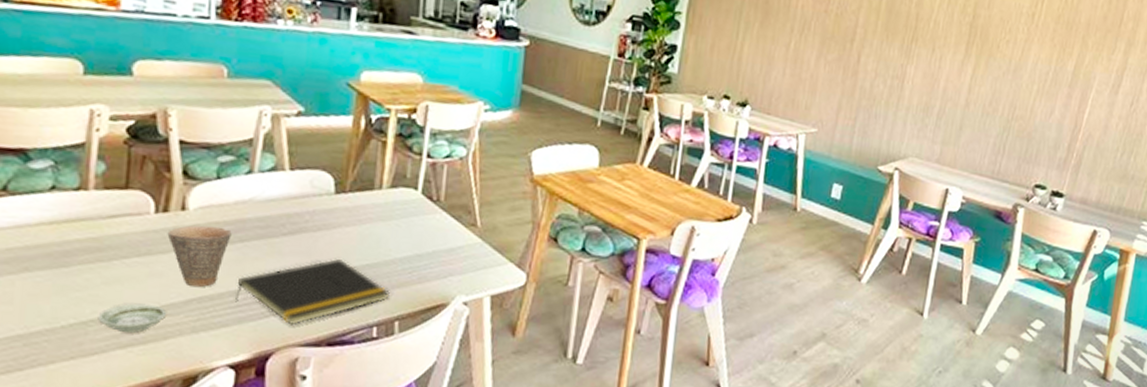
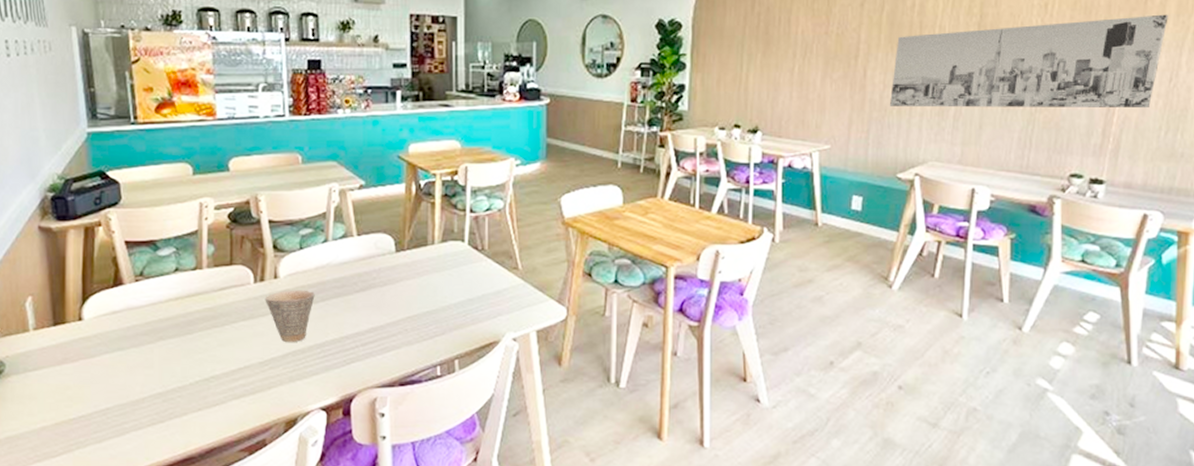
saucer: present [98,303,167,333] -> none [217,360,269,385]
notepad: present [235,258,390,326] -> none [322,308,448,370]
wall art: none [879,25,1138,129] -> present [890,14,1168,109]

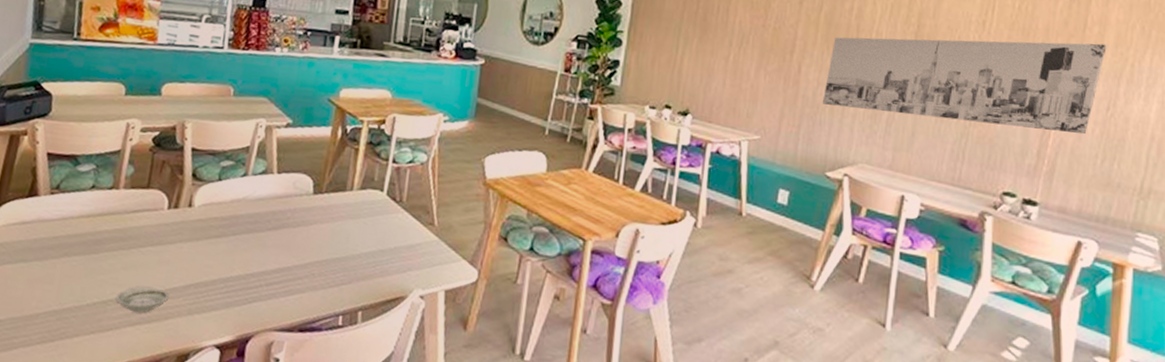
saucer: none [217,360,269,385] -> present [115,286,170,313]
cup: present [265,290,315,343] -> none [175,220,227,275]

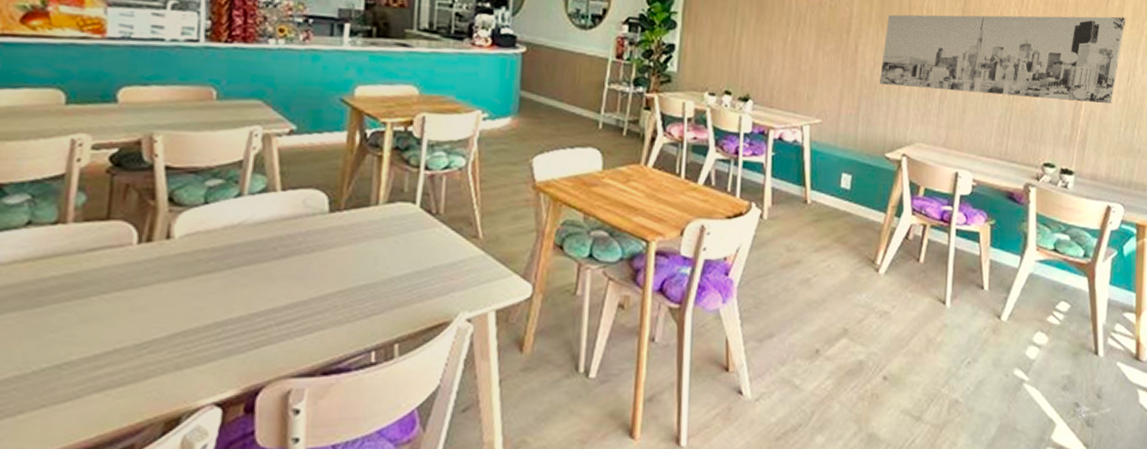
saucer: present [115,286,170,313] -> none [73,341,149,374]

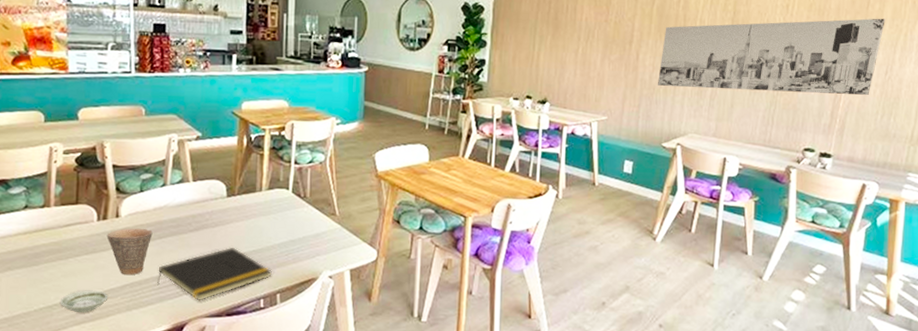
saucer: none [73,341,149,374] -> present [59,290,108,312]
cup: none [150,253,220,321] -> present [106,228,153,276]
notepad: none [223,280,389,356] -> present [157,247,272,301]

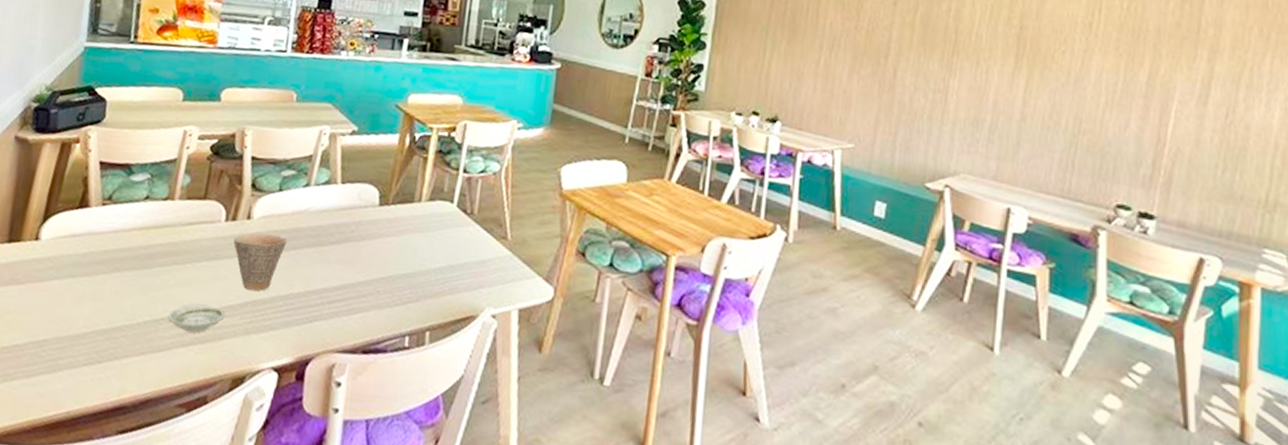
notepad: present [157,247,272,301] -> none [284,267,423,332]
wall art: present [658,18,885,96] -> none [921,39,1223,143]

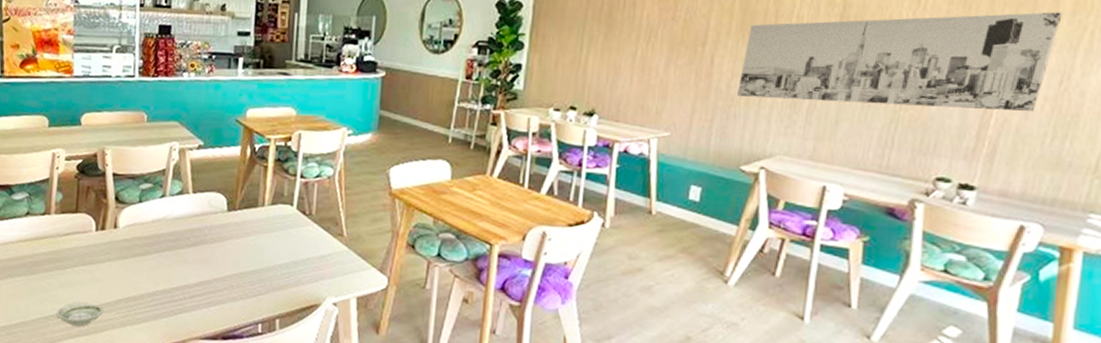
cup: present [233,233,287,292] -> none [104,240,150,290]
wall art: none [921,39,1223,143] -> present [738,12,1062,112]

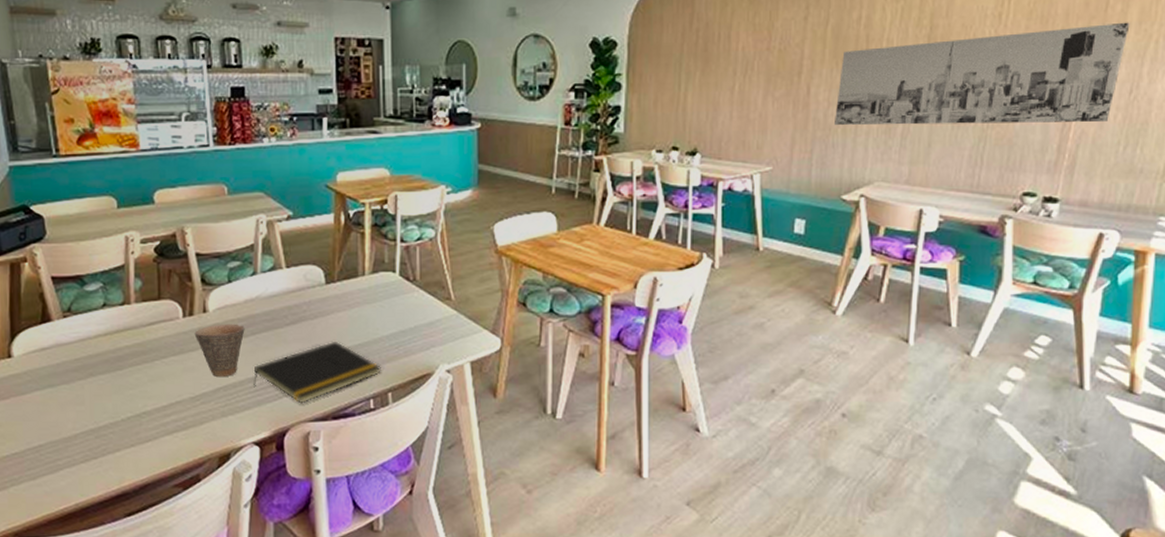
saucer: present [56,302,104,326] -> none [148,395,201,420]
cup: none [104,240,150,290] -> present [194,324,245,378]
notepad: none [152,265,272,322] -> present [253,341,381,404]

